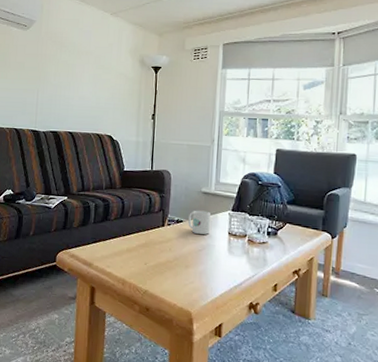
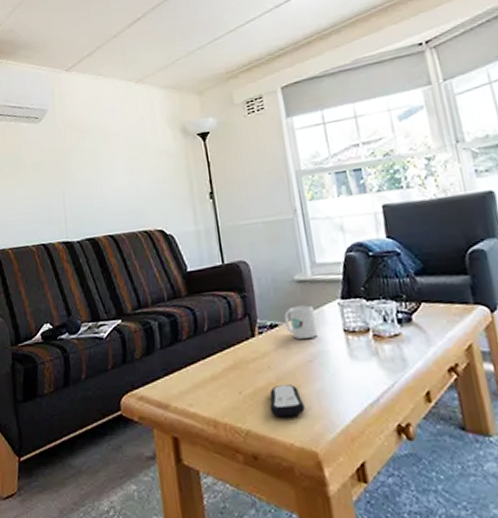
remote control: none [164,263,189,286] -> present [269,385,305,418]

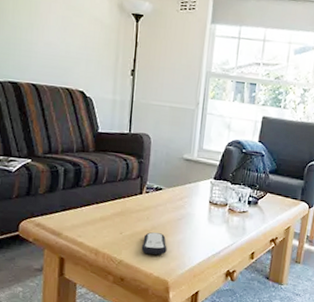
mug: present [284,305,317,339] -> none [168,177,192,203]

